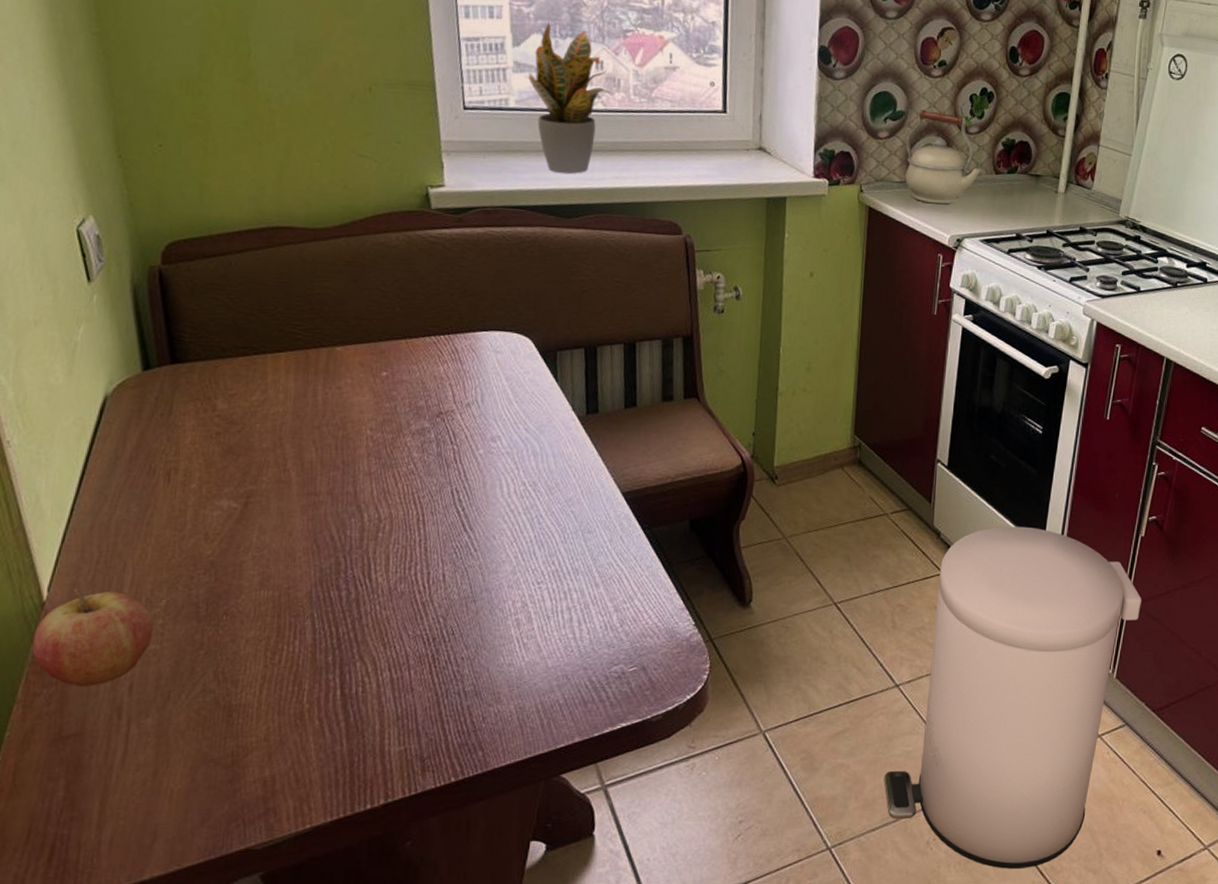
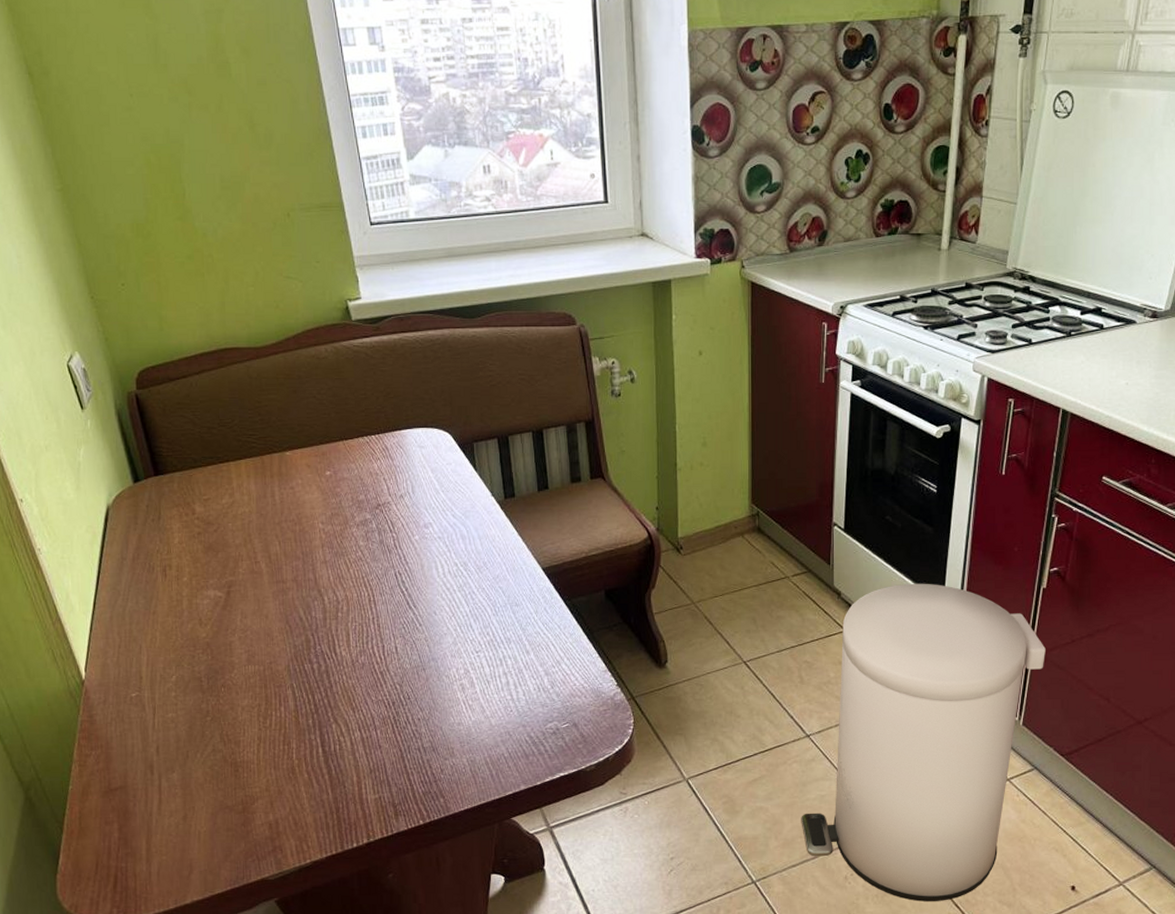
fruit: present [32,587,154,686] -> none [79,668,169,748]
potted plant: present [528,21,612,175] -> none [424,132,500,277]
kettle: present [905,109,982,205] -> none [784,178,862,273]

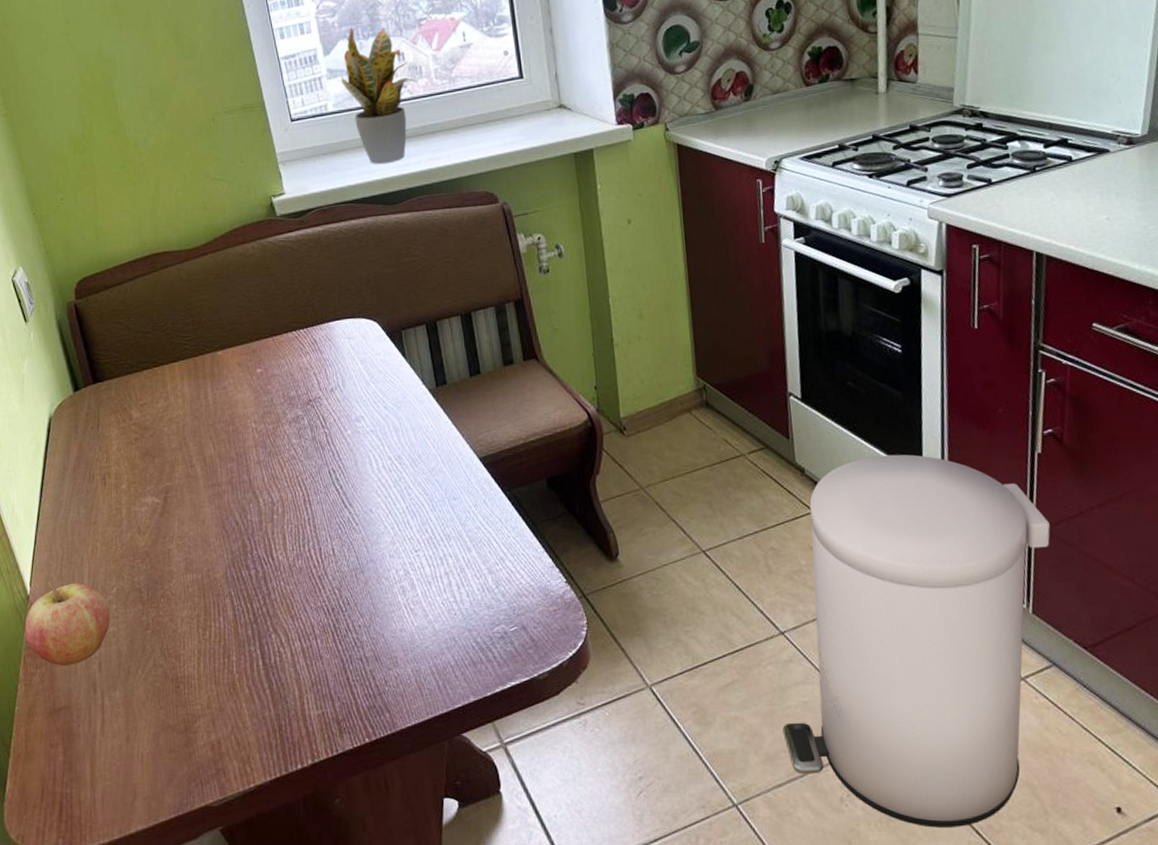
fruit: none [79,668,169,748] -> present [24,581,110,666]
potted plant: none [424,132,500,277] -> present [341,26,416,165]

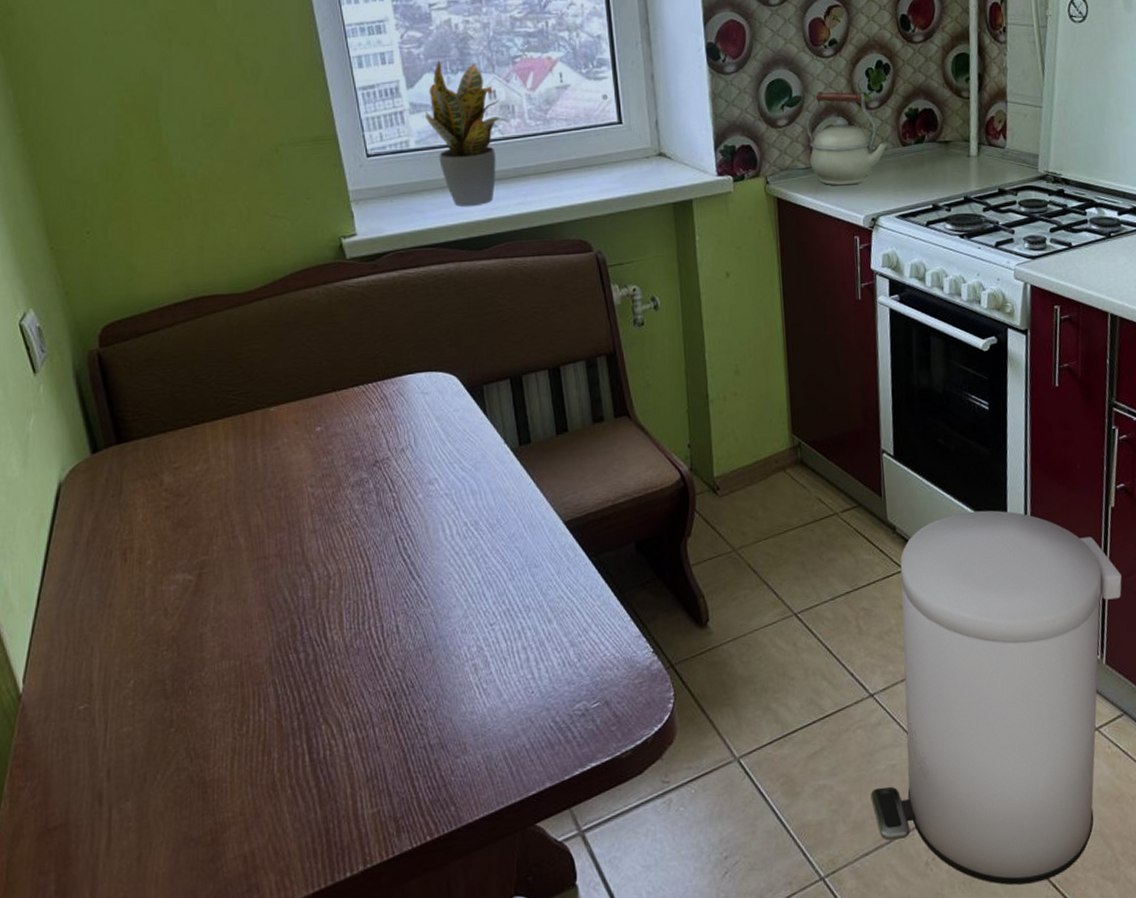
fruit: present [24,581,110,666] -> none [13,676,124,777]
kettle: none [705,33,791,130] -> present [806,91,888,186]

